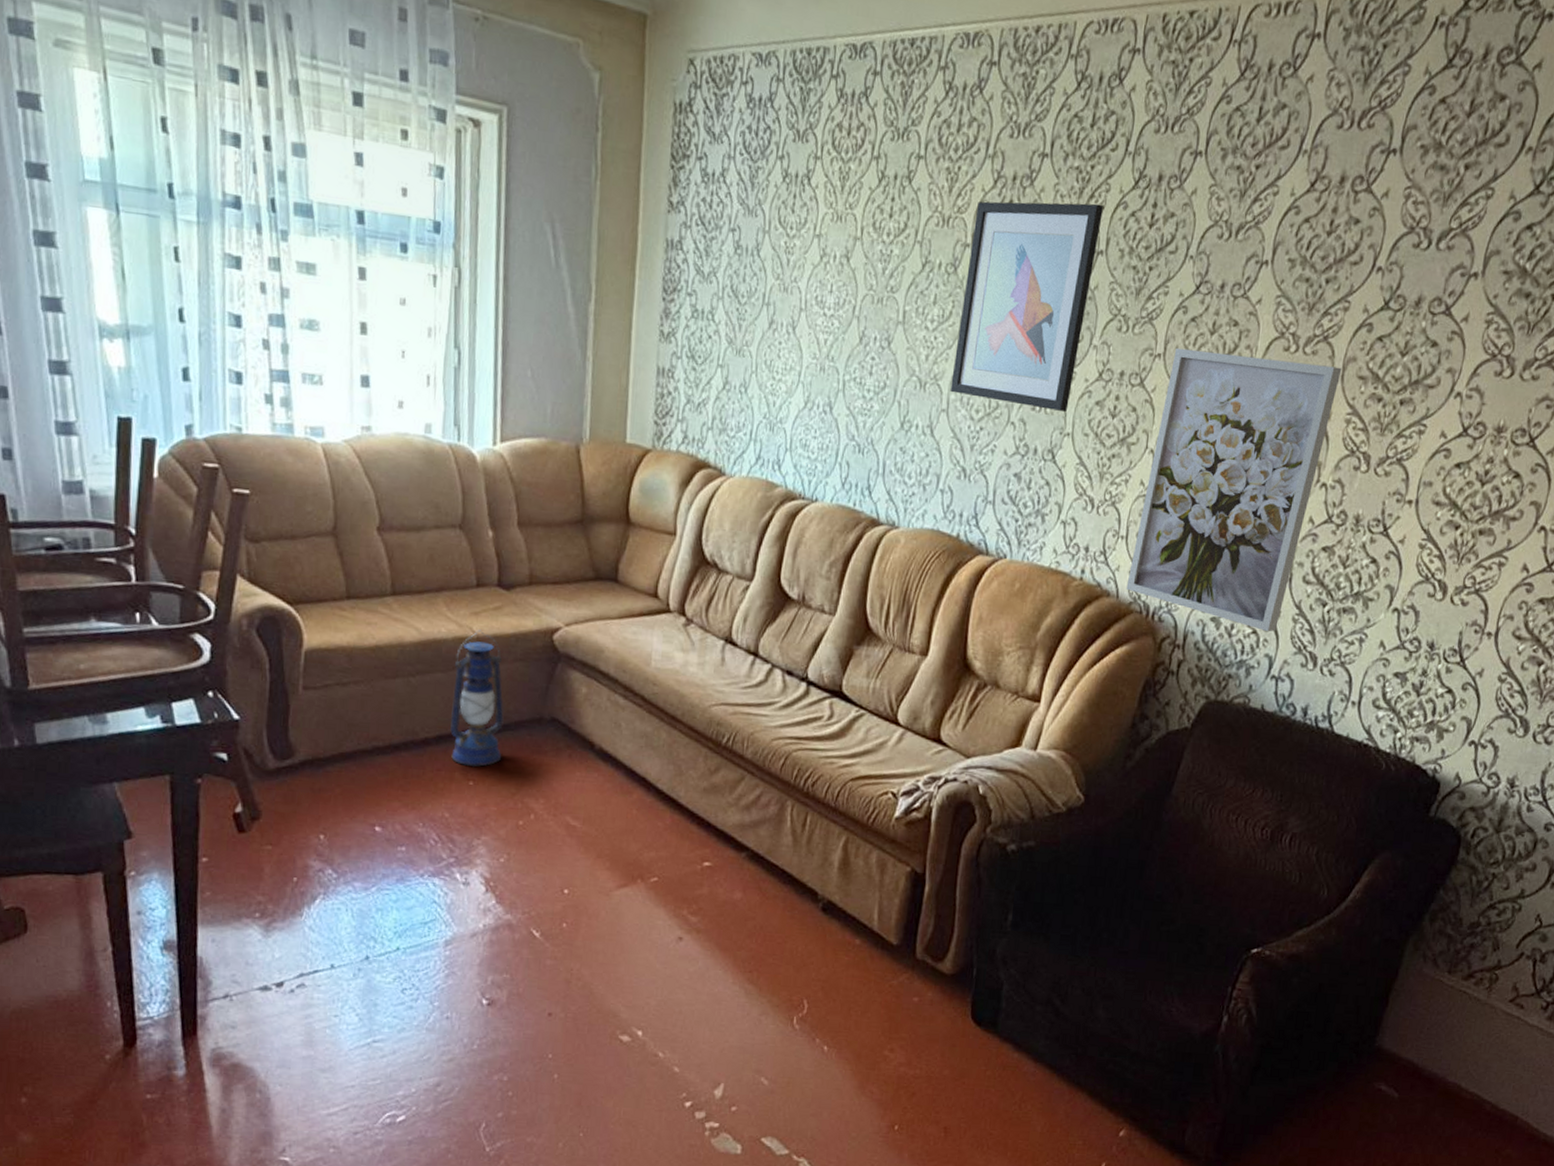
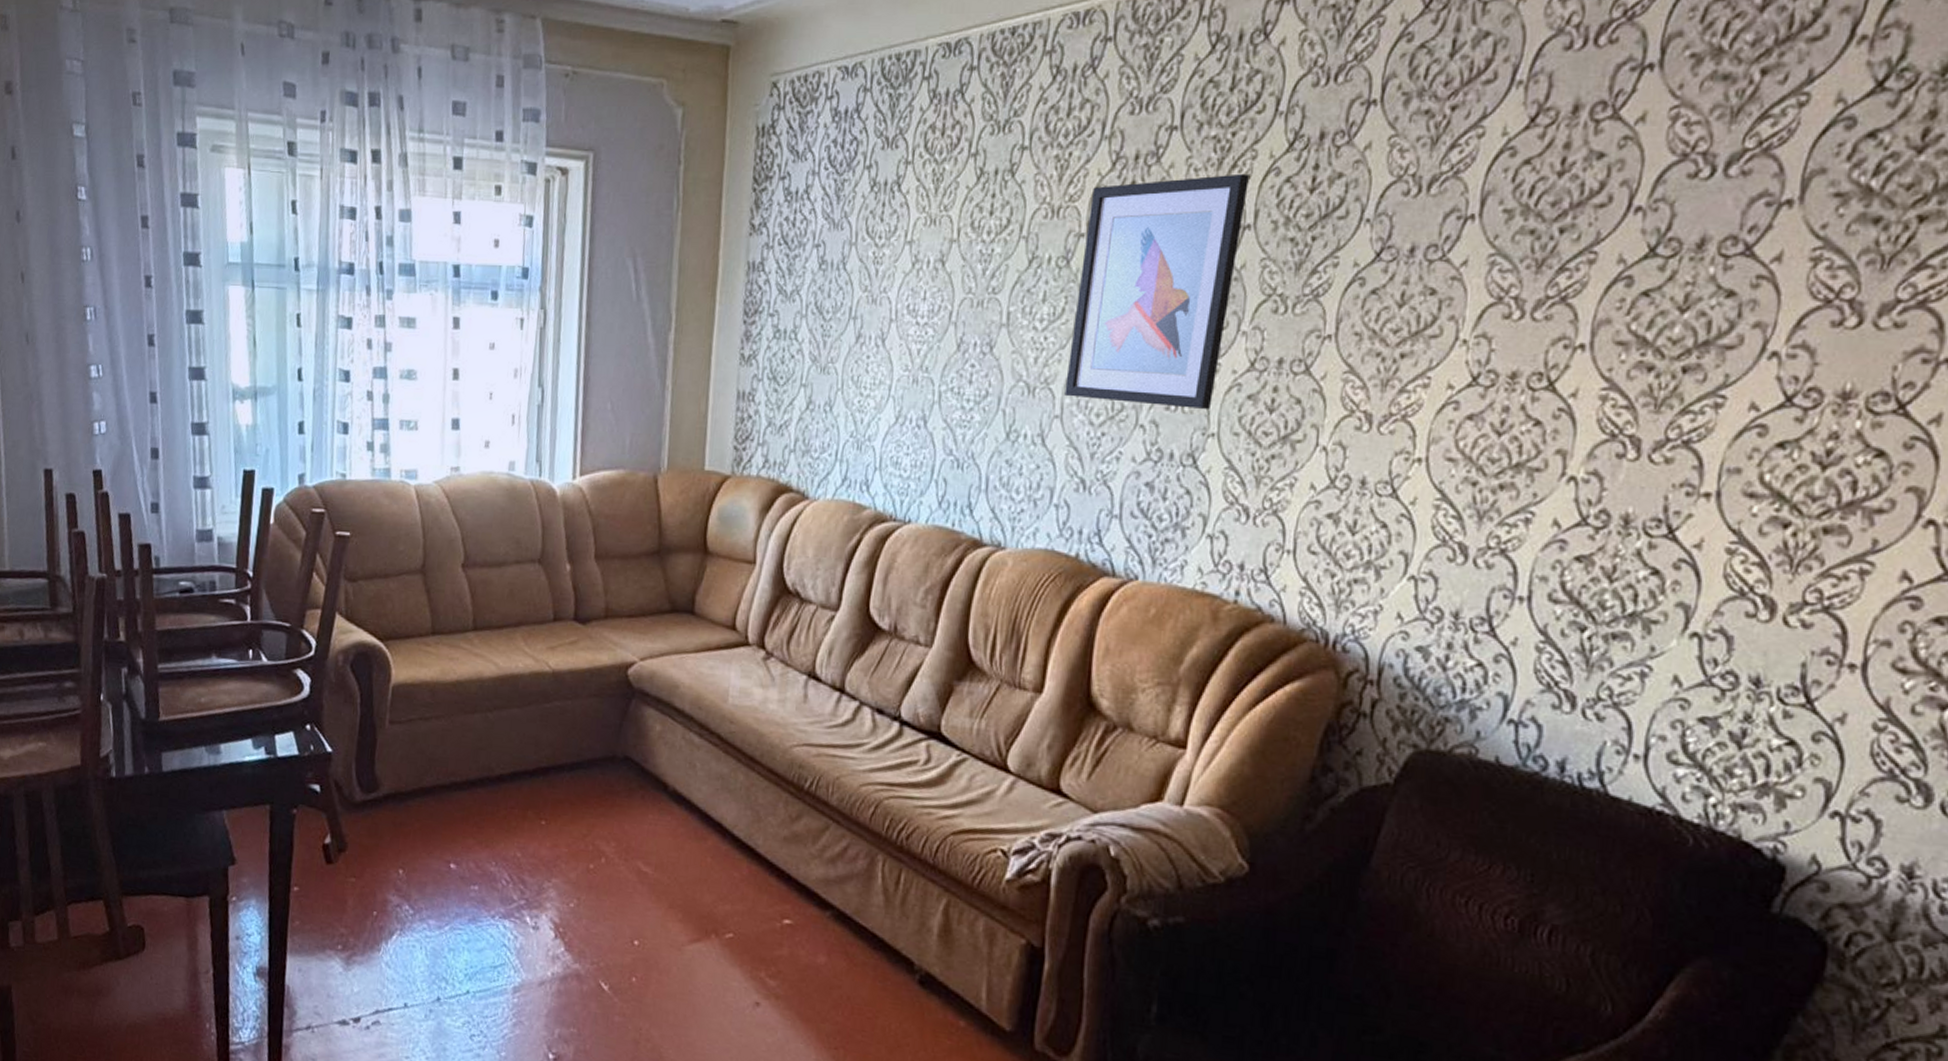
lantern: present [450,629,504,767] -> none [524,664,577,806]
wall art: present [1126,347,1342,632] -> none [1296,326,1591,665]

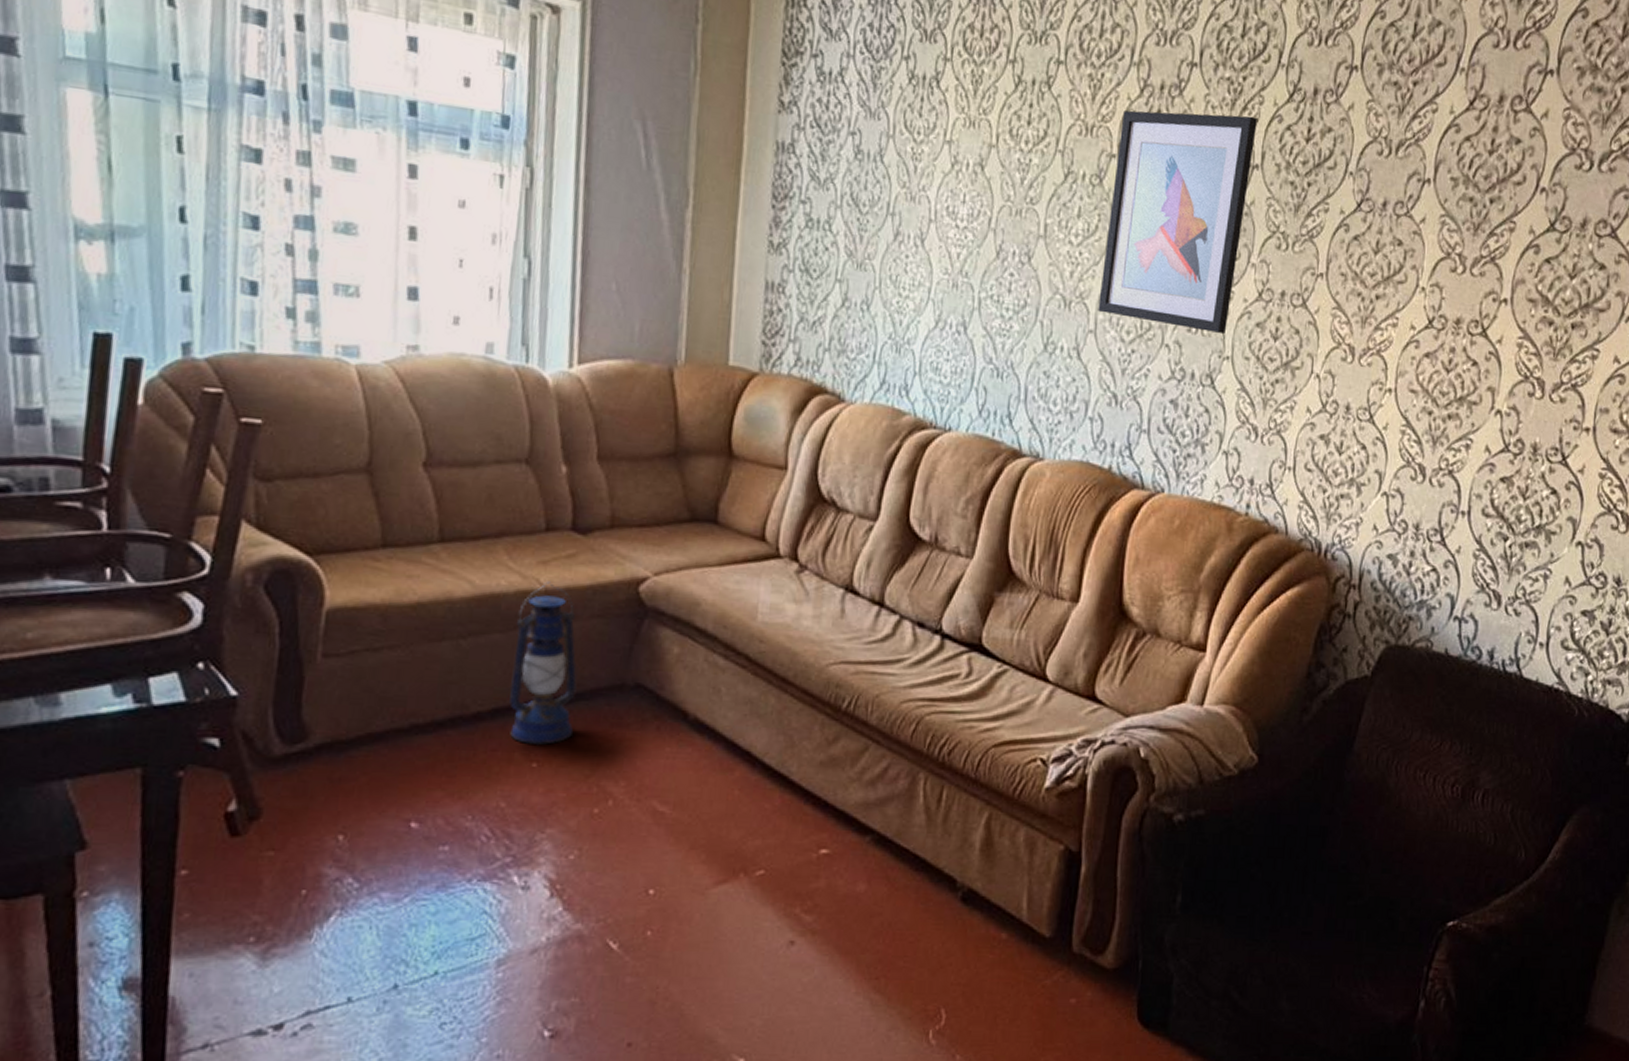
lantern: none [524,664,577,806] -> present [509,581,577,745]

